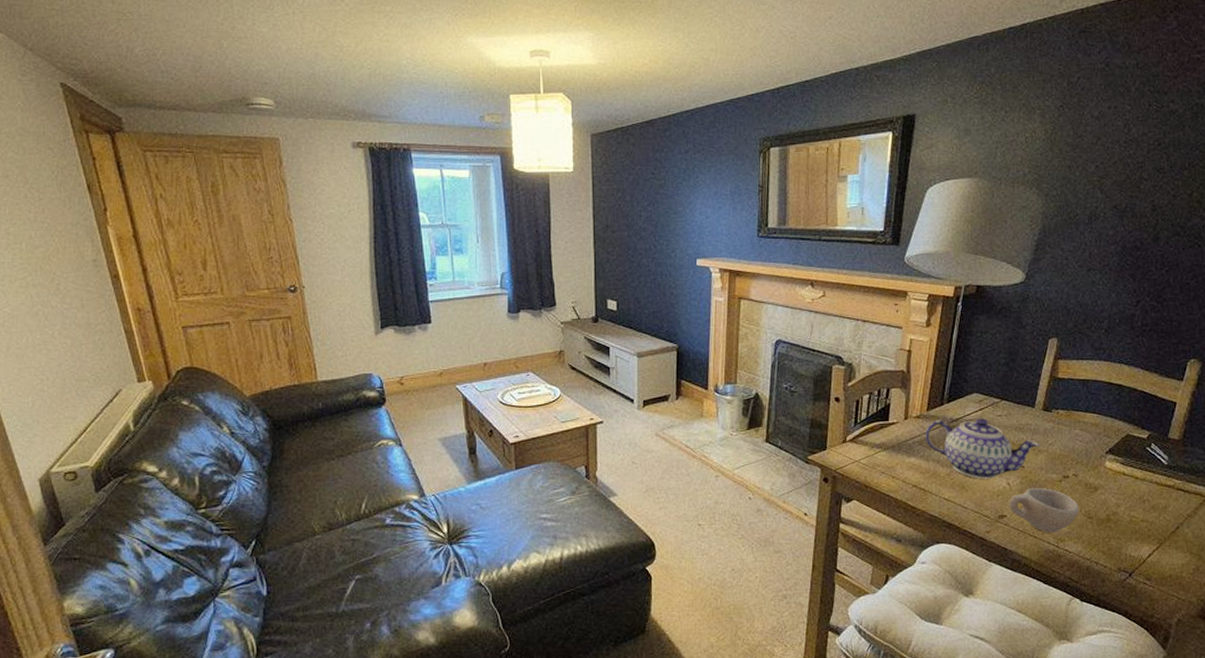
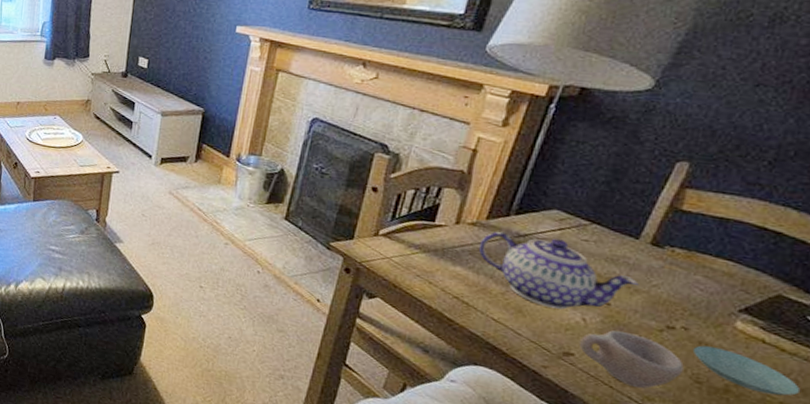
saucer: none [1082,486,1152,516] -> present [692,345,801,396]

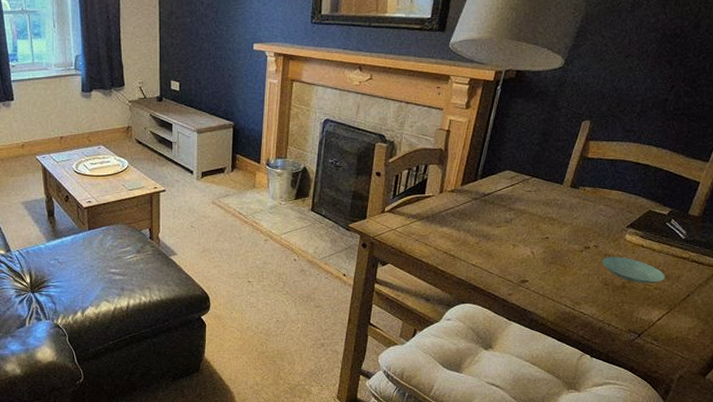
teapot: present [478,231,639,310] -> none [457,193,565,248]
cup: present [578,330,684,389] -> none [530,257,597,297]

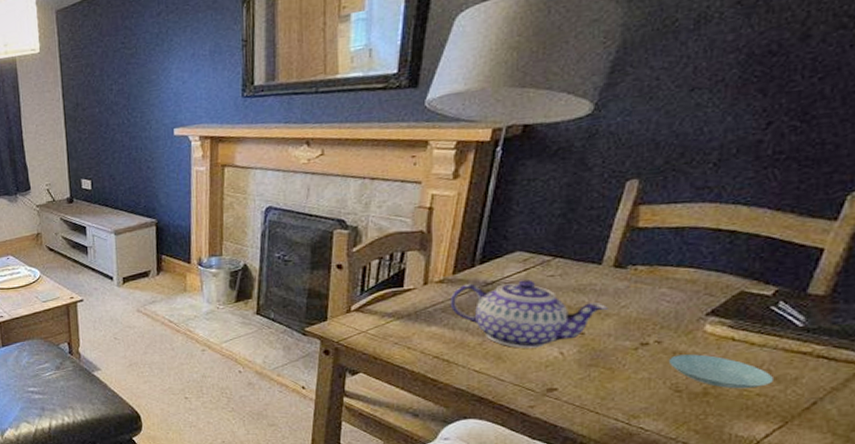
teapot: none [457,193,565,248] -> present [450,279,608,348]

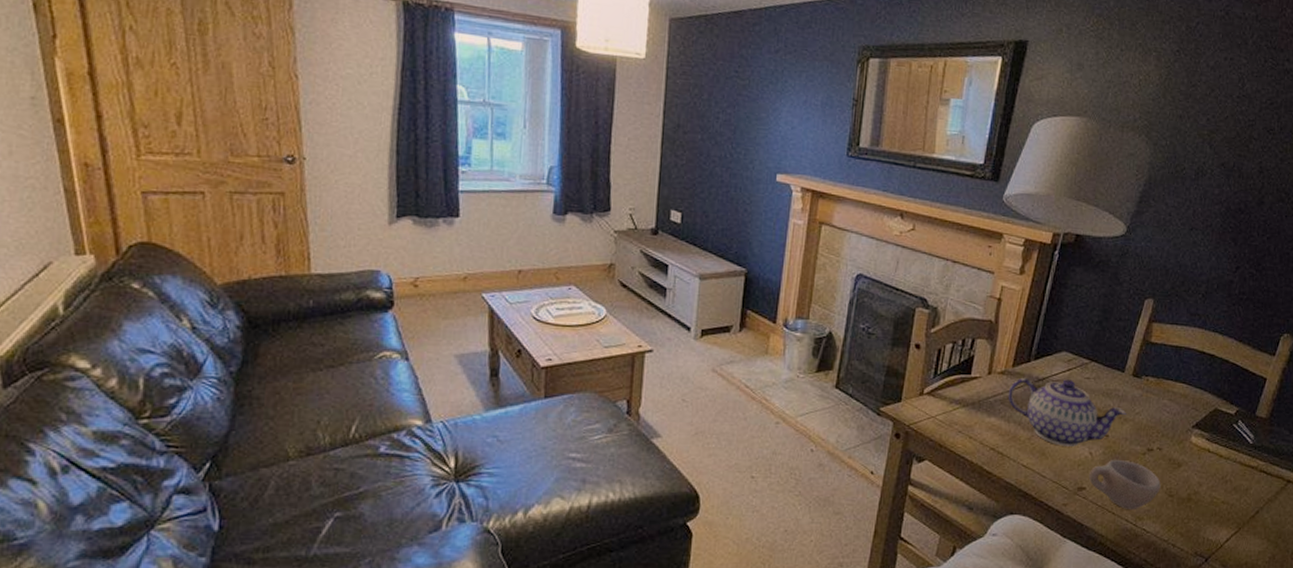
cup: none [560,357,662,409] -> present [1088,460,1161,510]
saucer: present [668,354,775,389] -> none [1165,462,1234,497]

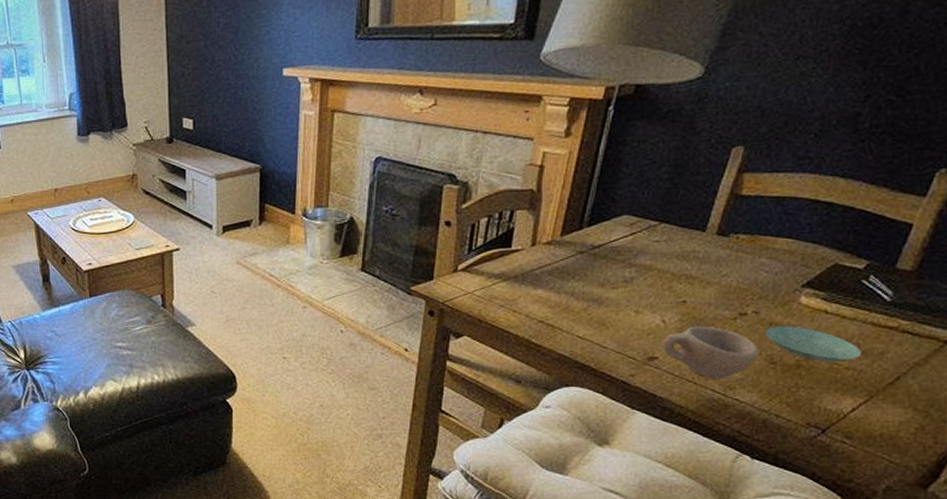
teapot: present [1008,377,1127,447] -> none [556,244,710,315]
saucer: none [1165,462,1234,497] -> present [764,326,863,362]

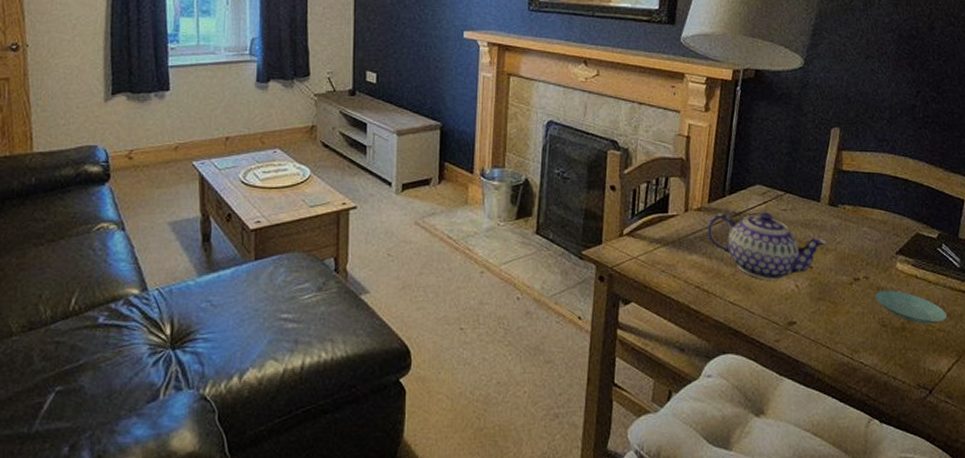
teapot: none [556,244,710,315] -> present [706,212,828,280]
cup: present [661,327,758,380] -> none [797,291,873,343]

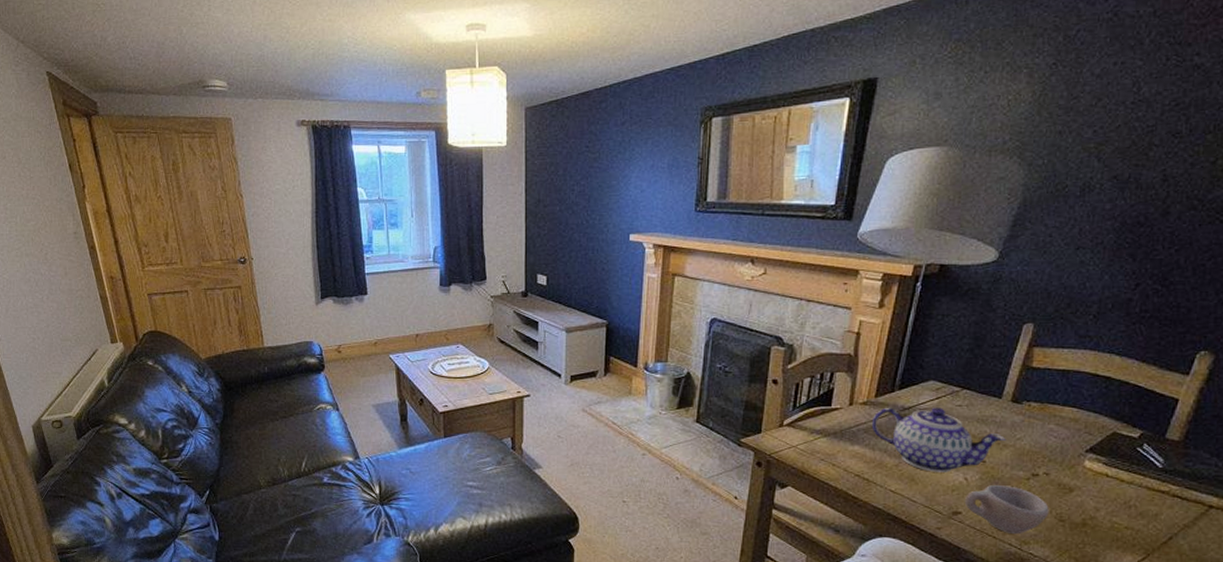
cup: none [797,291,873,343] -> present [964,485,1049,535]
saucer: present [874,290,948,324] -> none [1054,487,1139,522]

